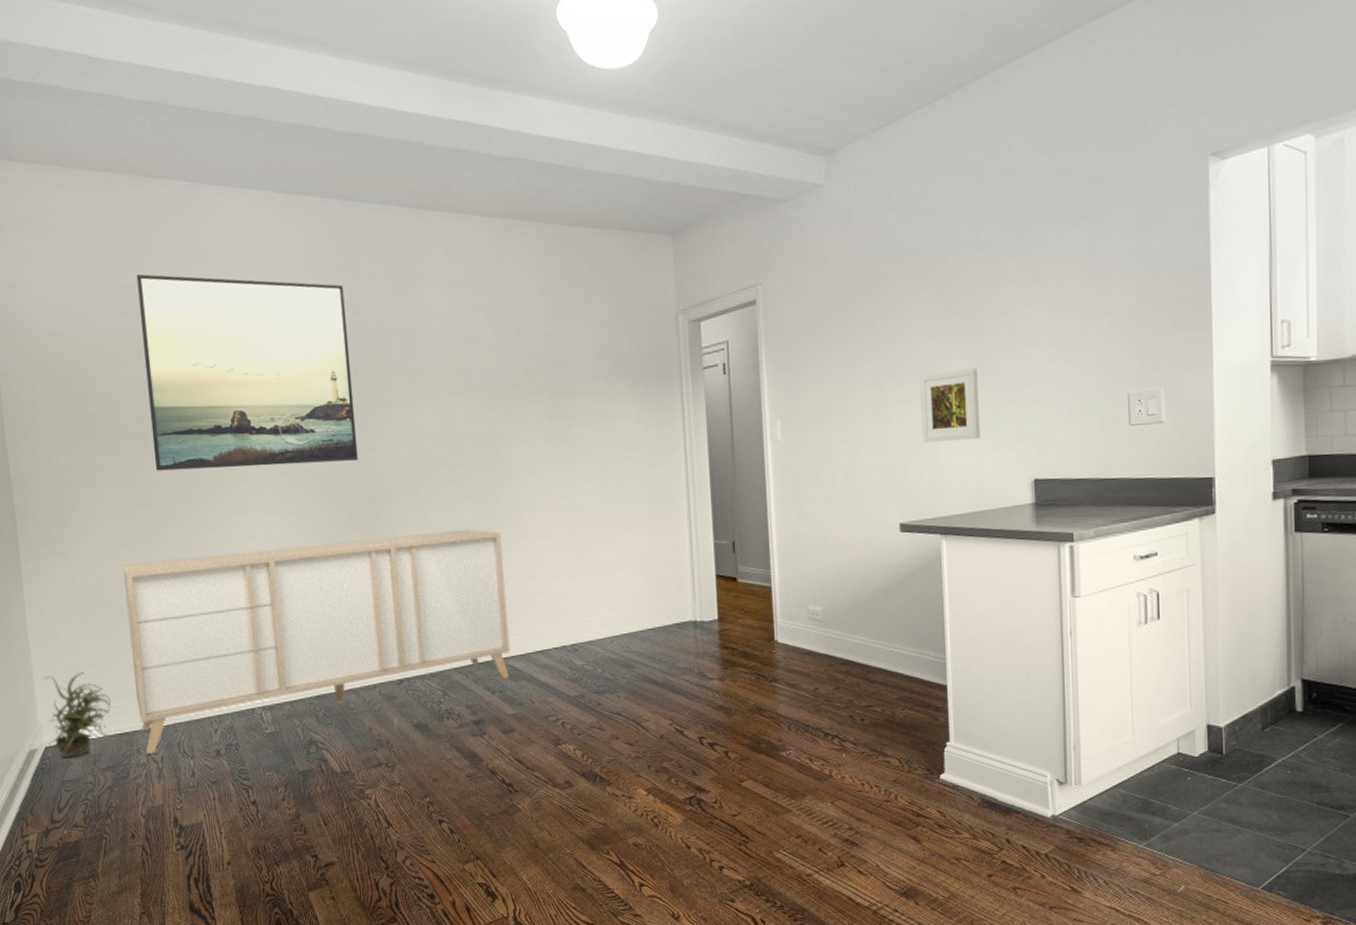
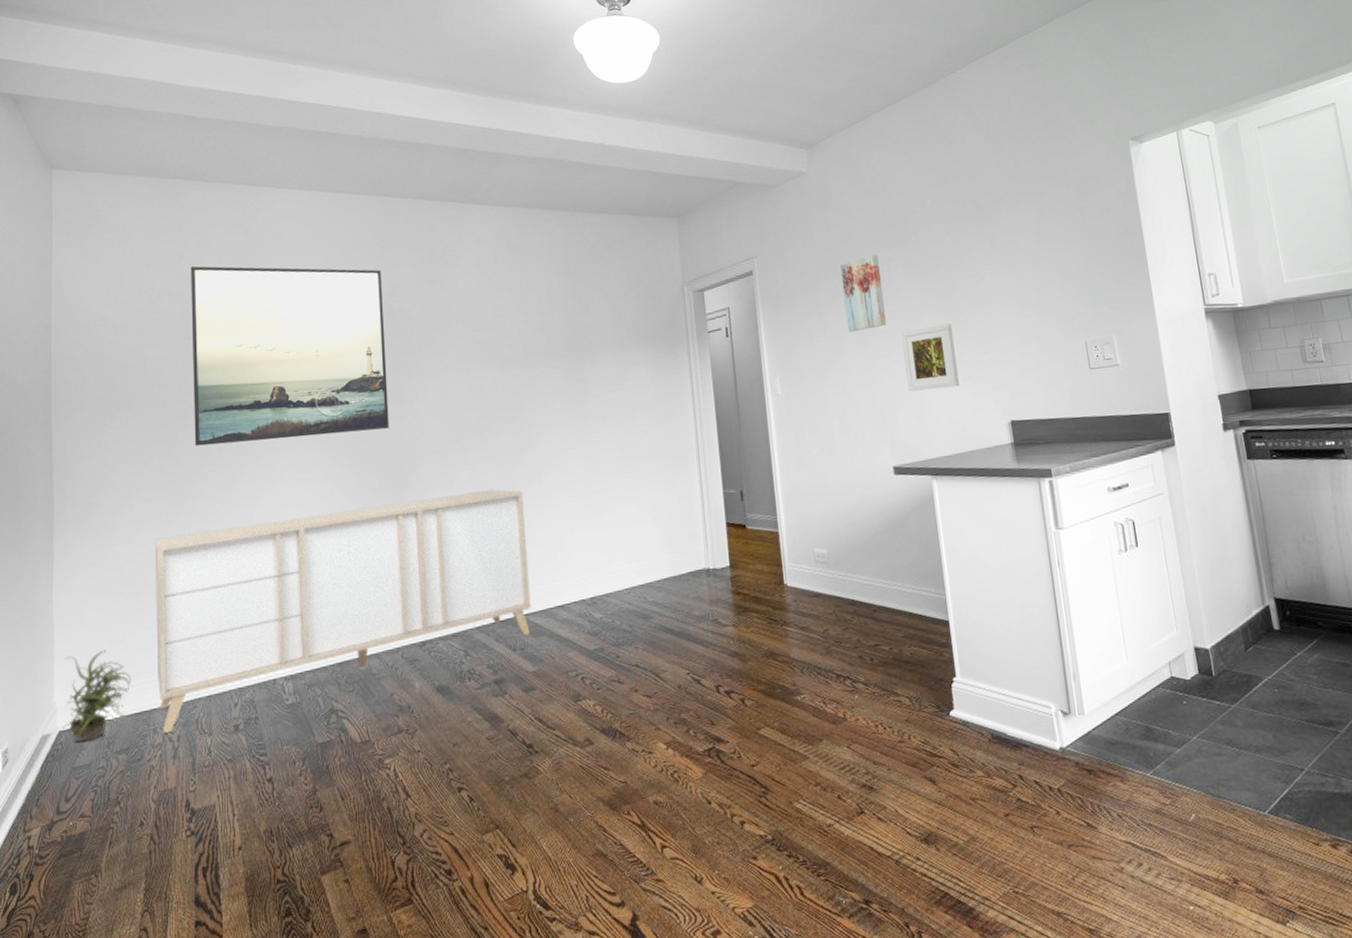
wall art: none [856,285,905,374] -> present [840,254,887,333]

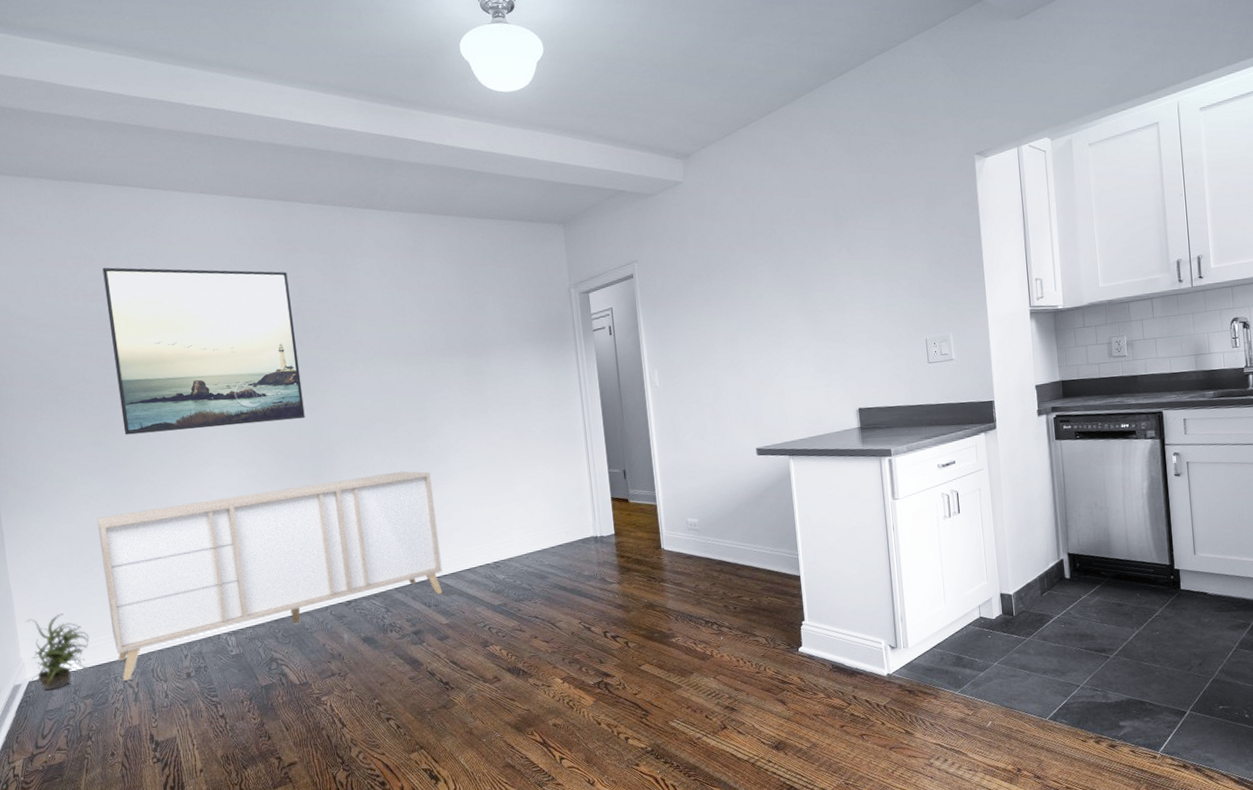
wall art: present [840,254,887,333] -> none [712,260,753,331]
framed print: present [901,323,960,392] -> none [766,323,815,383]

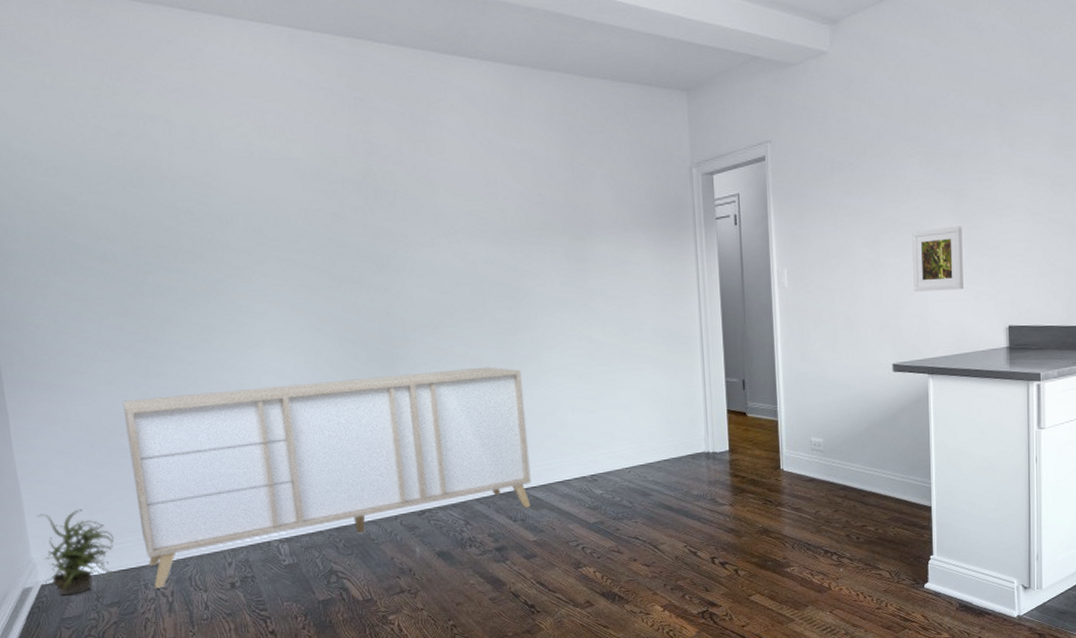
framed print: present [102,267,305,435] -> none [128,102,375,306]
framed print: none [766,323,815,383] -> present [912,226,964,292]

